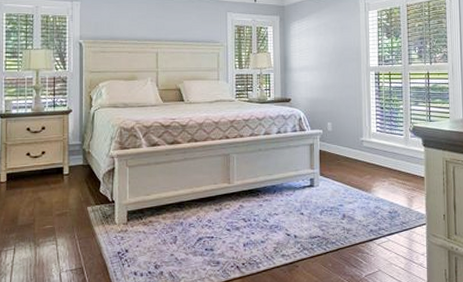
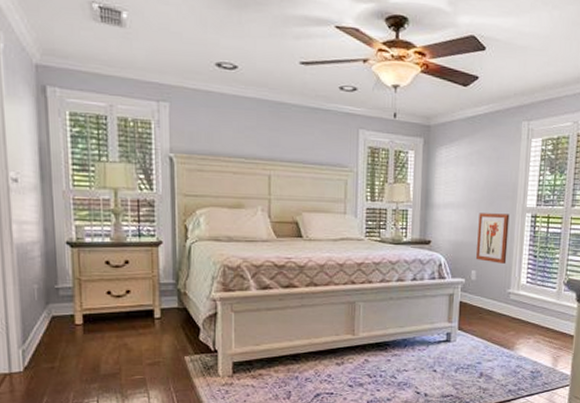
wall art: none [330,73,357,116] -> present [476,213,510,264]

